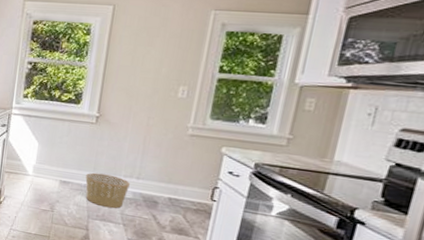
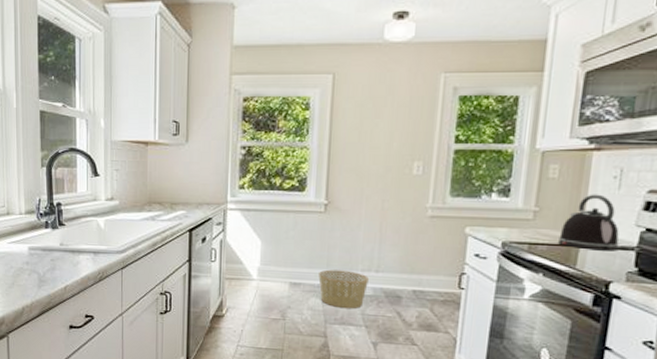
kettle: none [308,127,369,181] -> present [557,194,619,251]

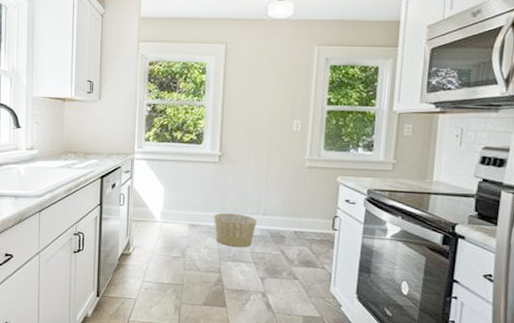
kettle: present [557,194,619,251] -> none [412,149,462,198]

